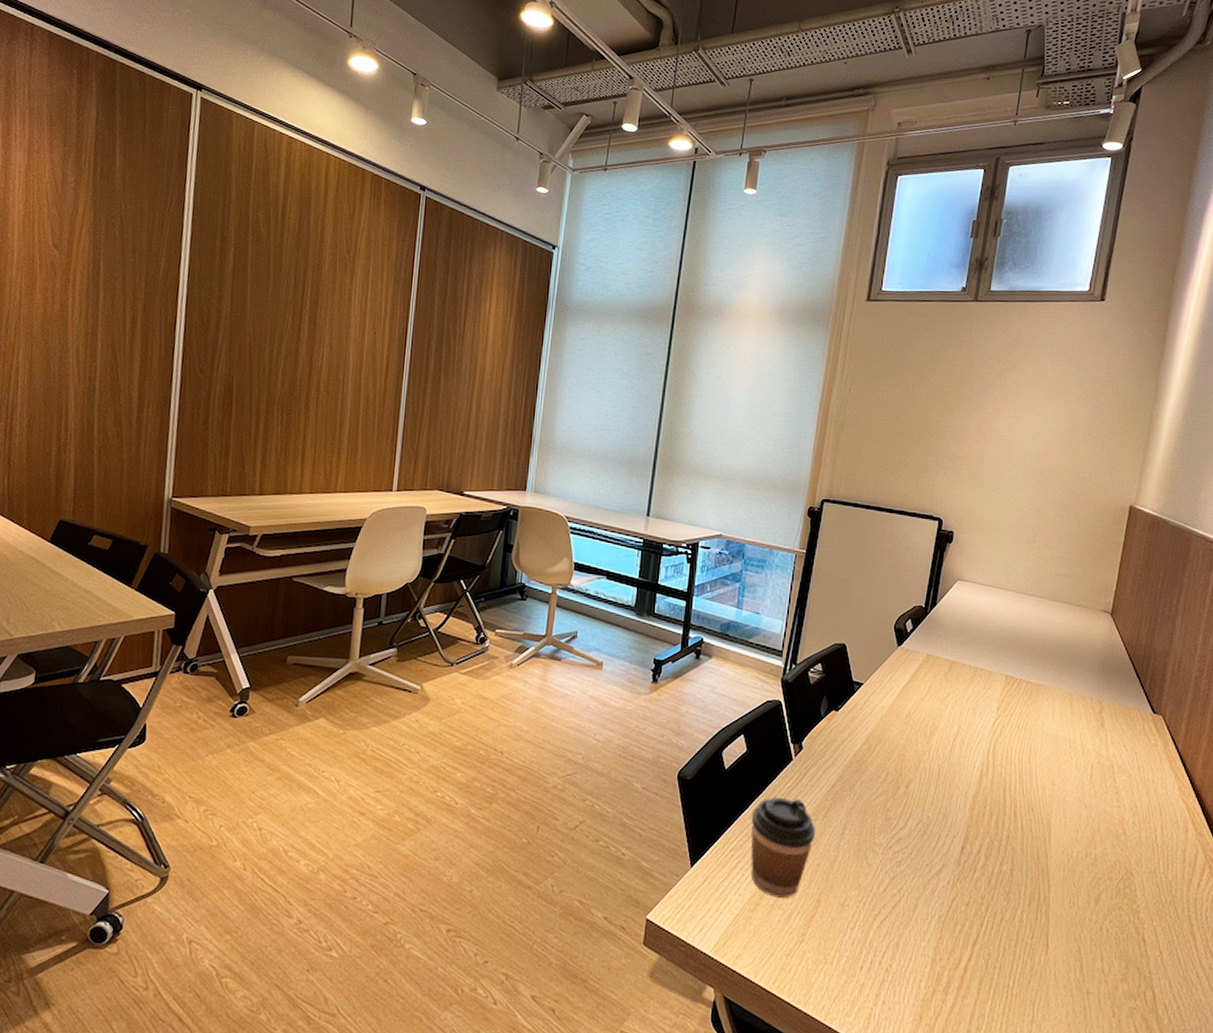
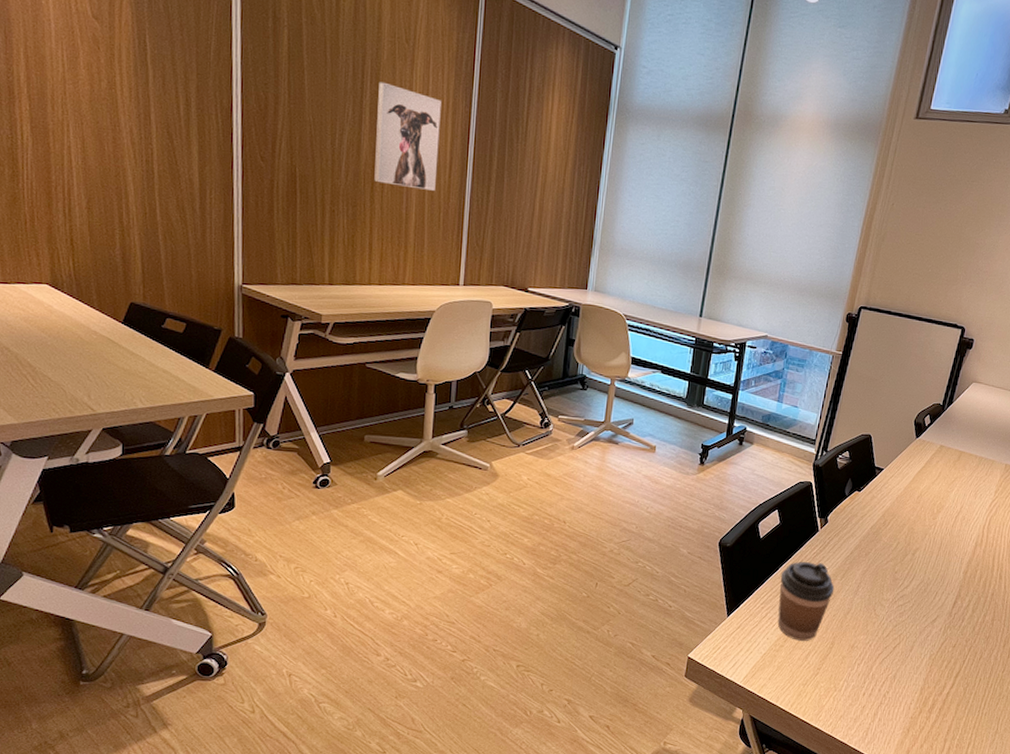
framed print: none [310,291,380,395] -> present [374,82,441,191]

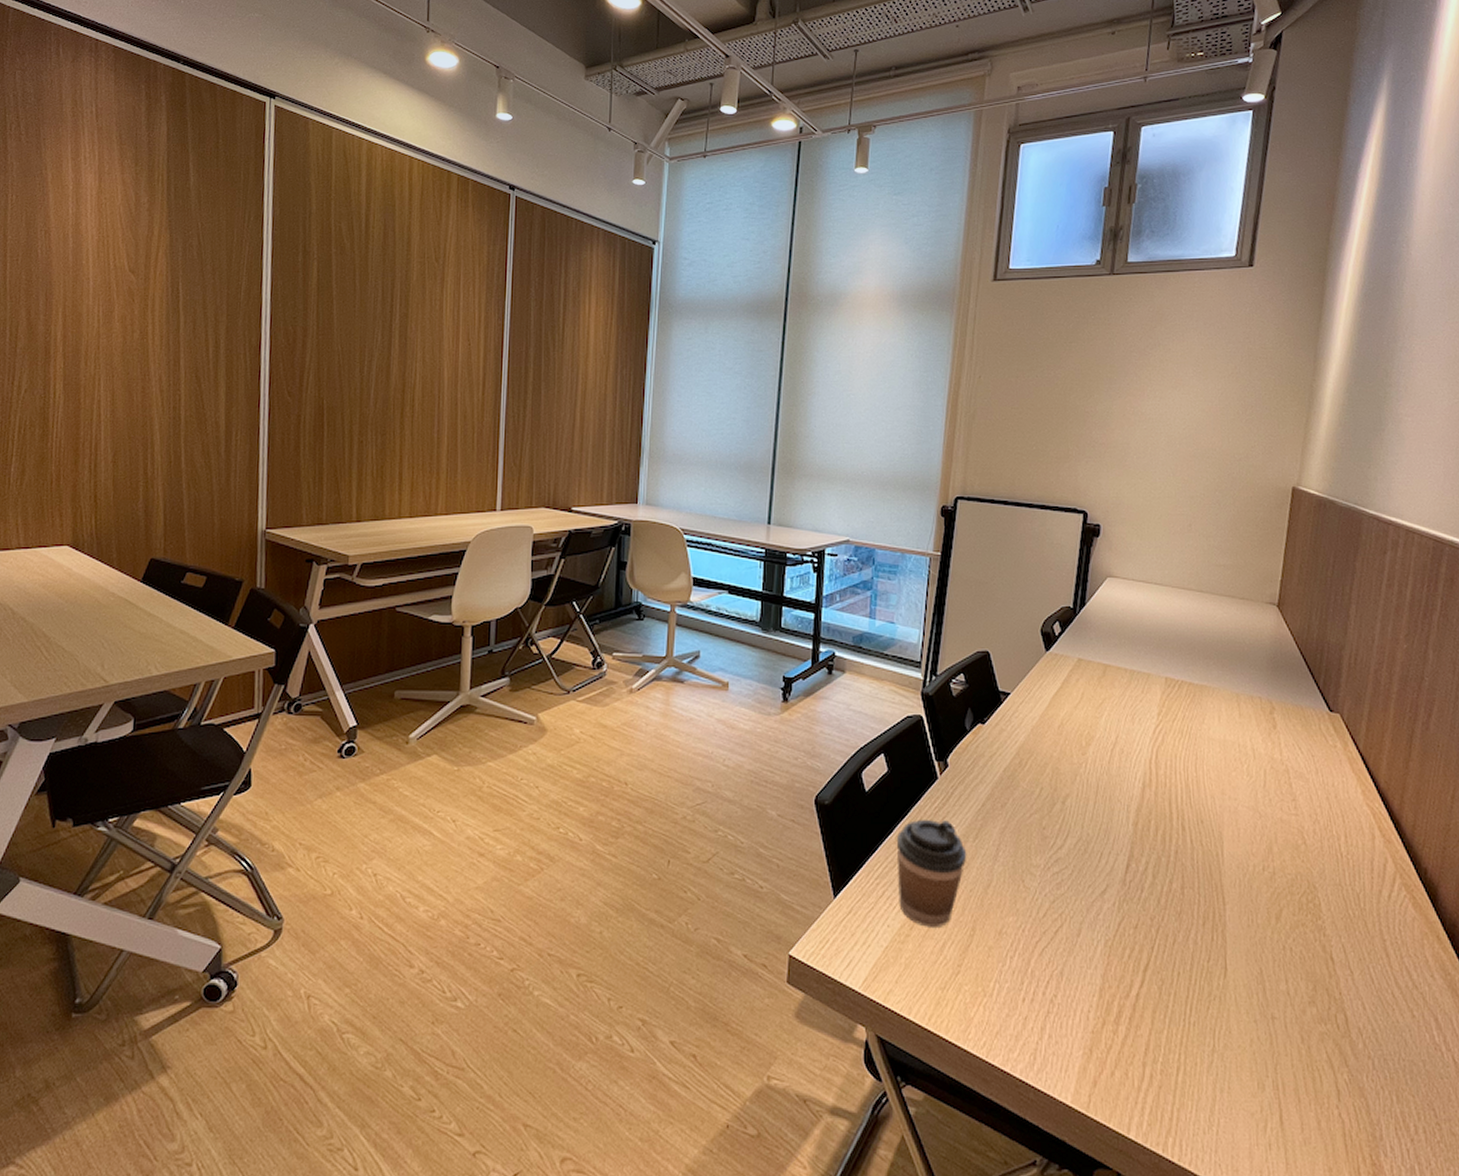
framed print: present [374,82,441,191] -> none [404,303,473,410]

